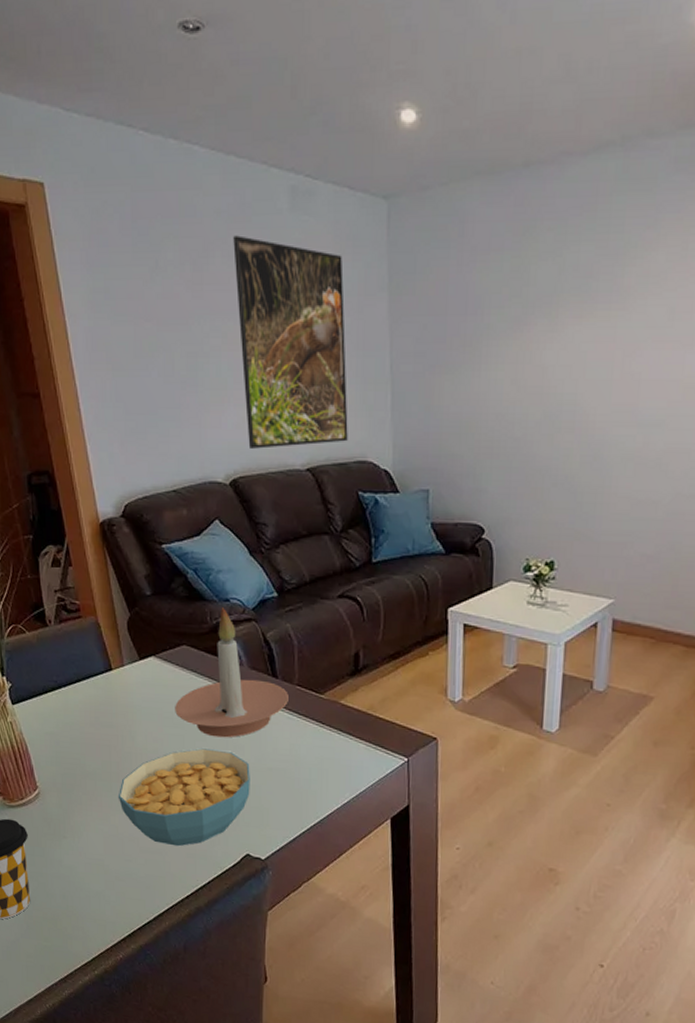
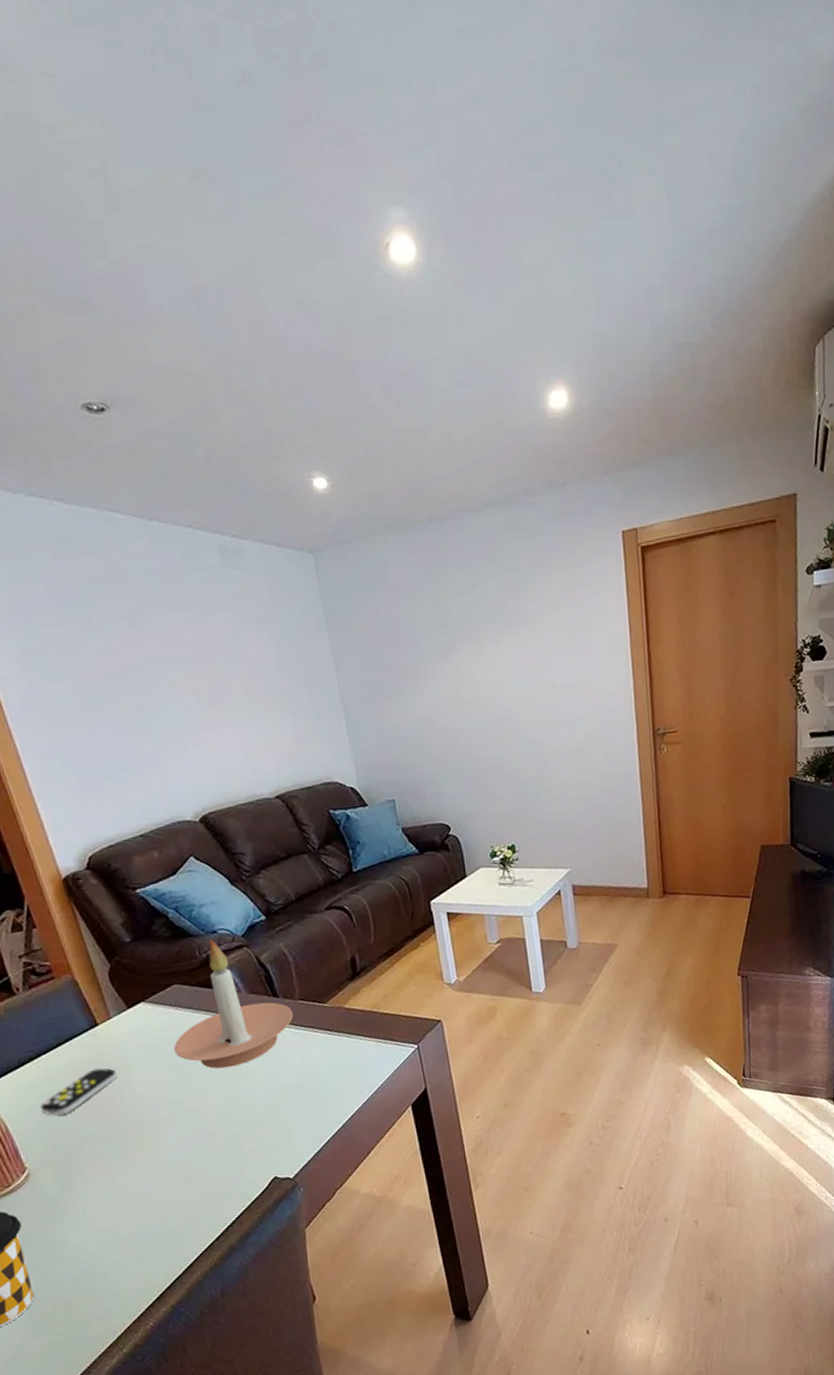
remote control: none [56,710,122,747] -> present [40,1068,117,1116]
cereal bowl: present [118,748,250,847] -> none [123,1079,268,1192]
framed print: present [233,235,348,449] -> none [168,592,311,785]

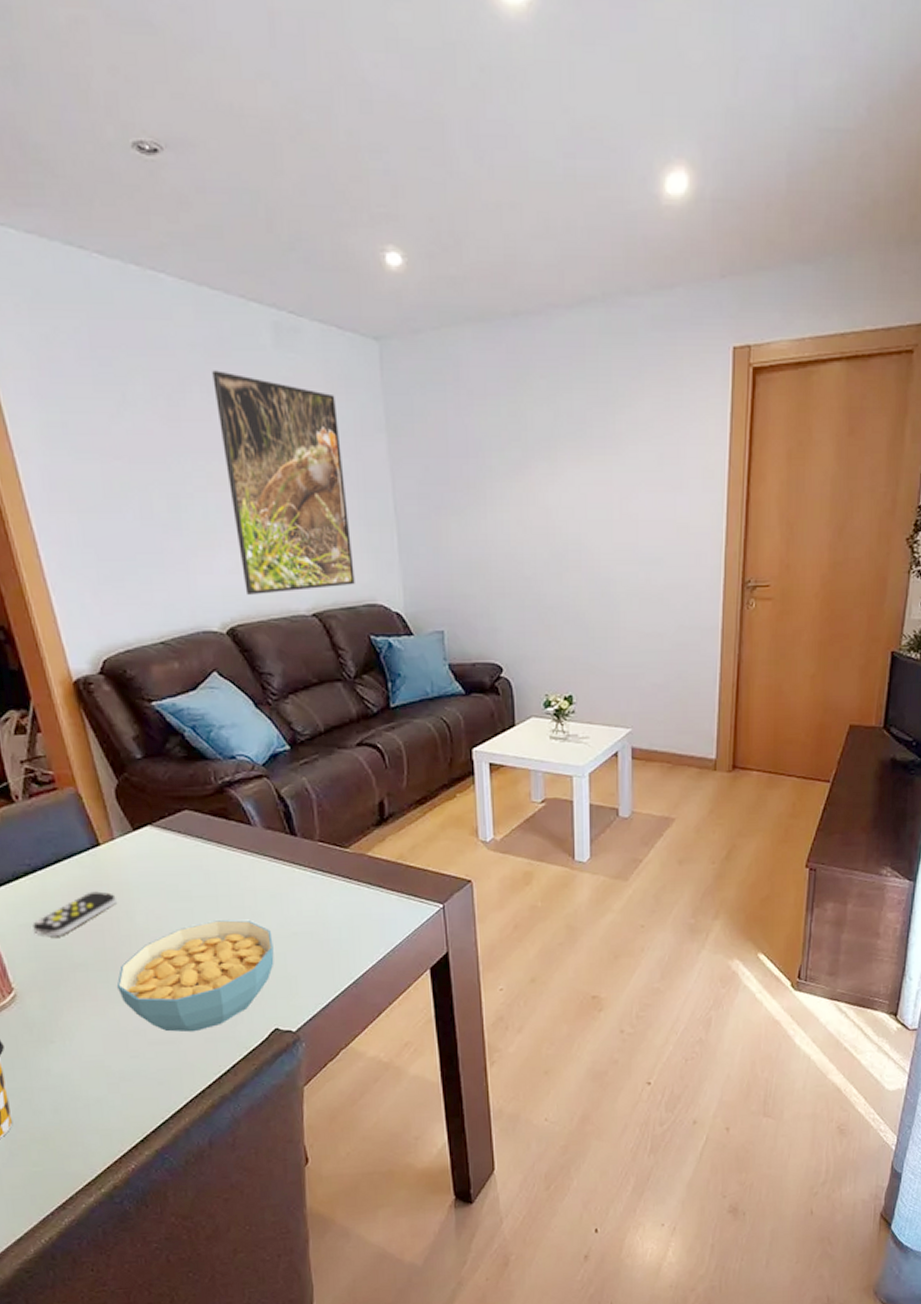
cereal bowl: none [123,1079,268,1192] -> present [116,920,274,1033]
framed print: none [168,592,311,785] -> present [212,370,355,595]
candle holder: present [174,940,293,1069] -> none [179,766,310,907]

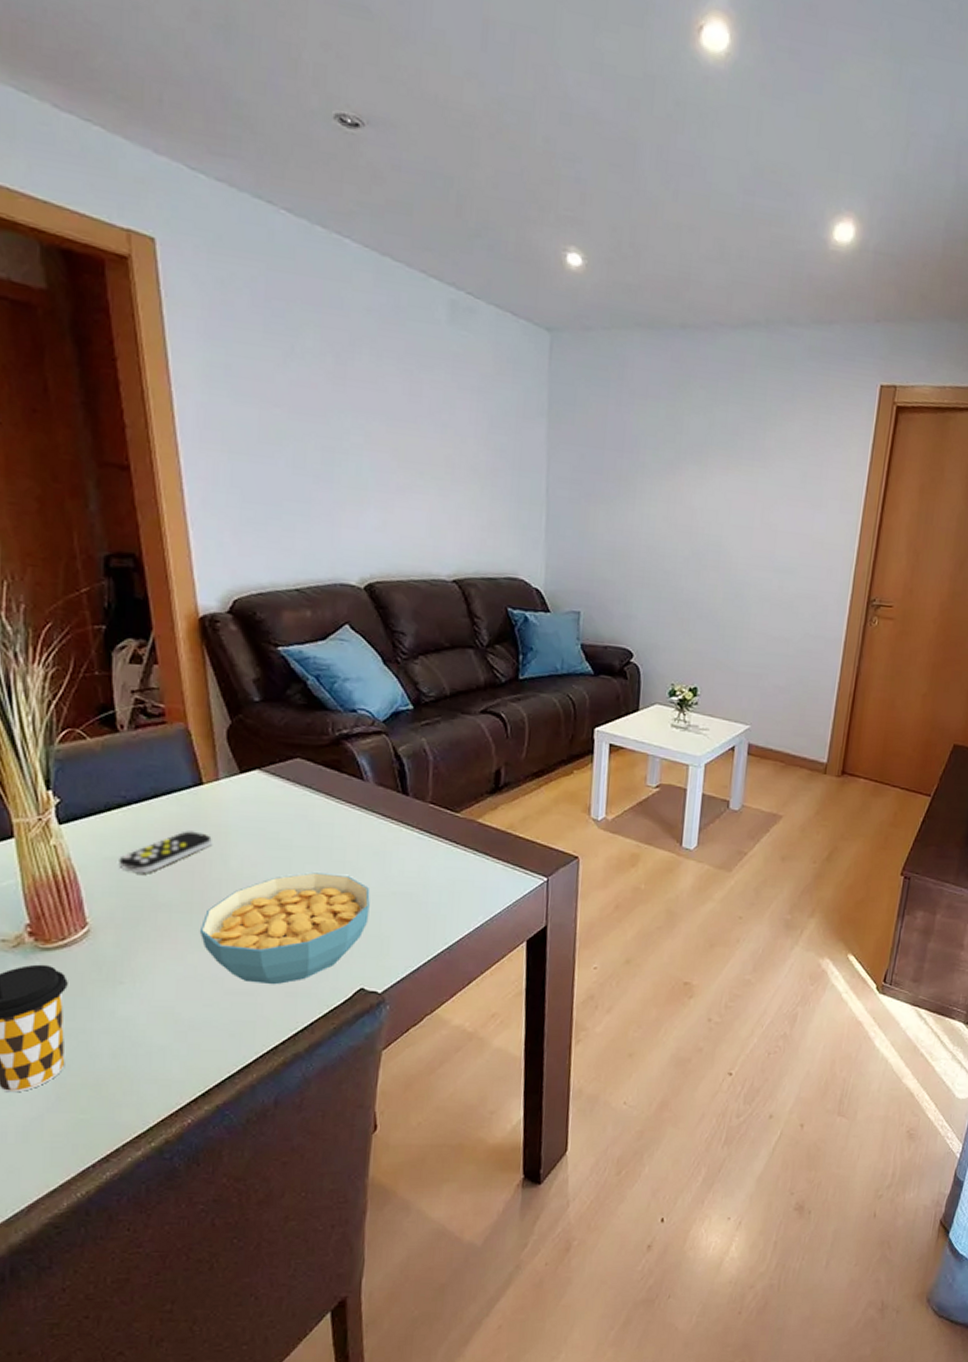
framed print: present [212,370,355,595] -> none [383,336,502,558]

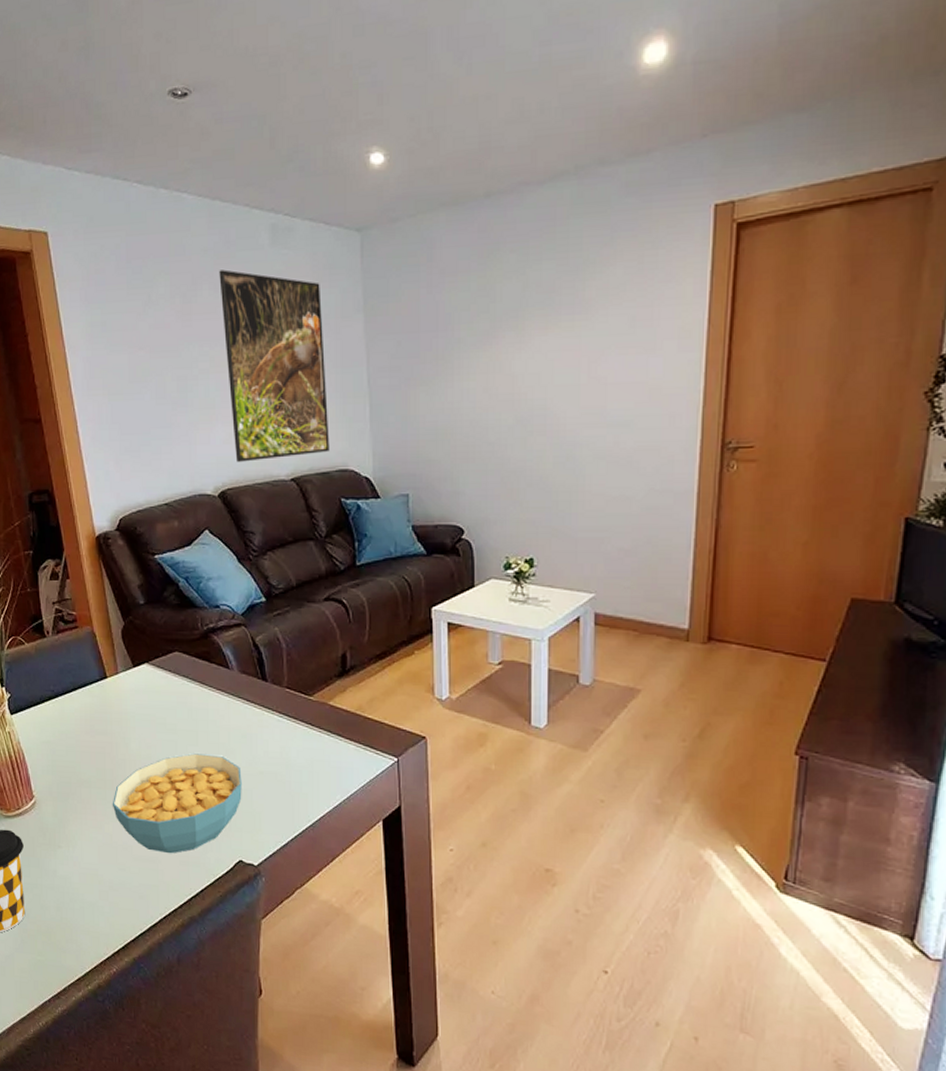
remote control: present [118,831,212,874] -> none [52,718,116,755]
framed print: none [383,336,502,558] -> present [219,269,330,462]

